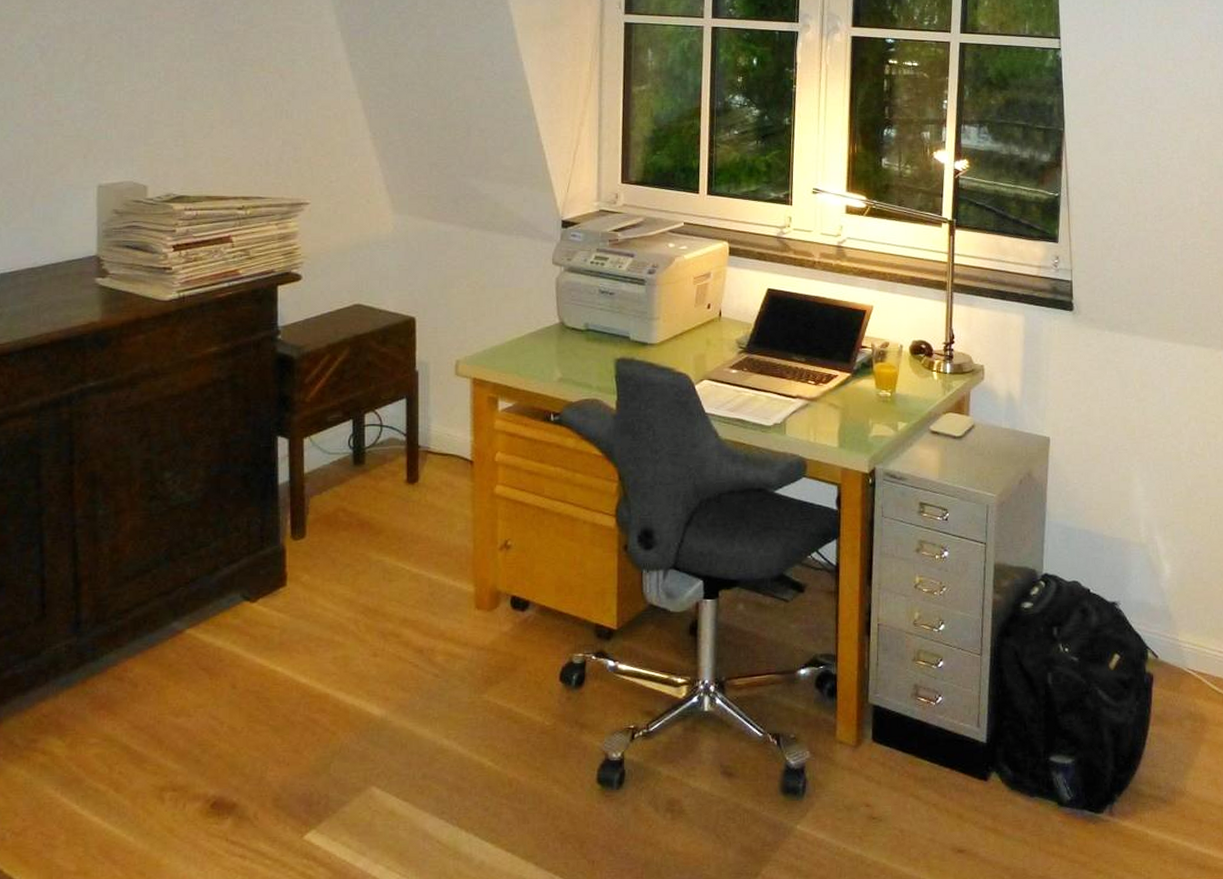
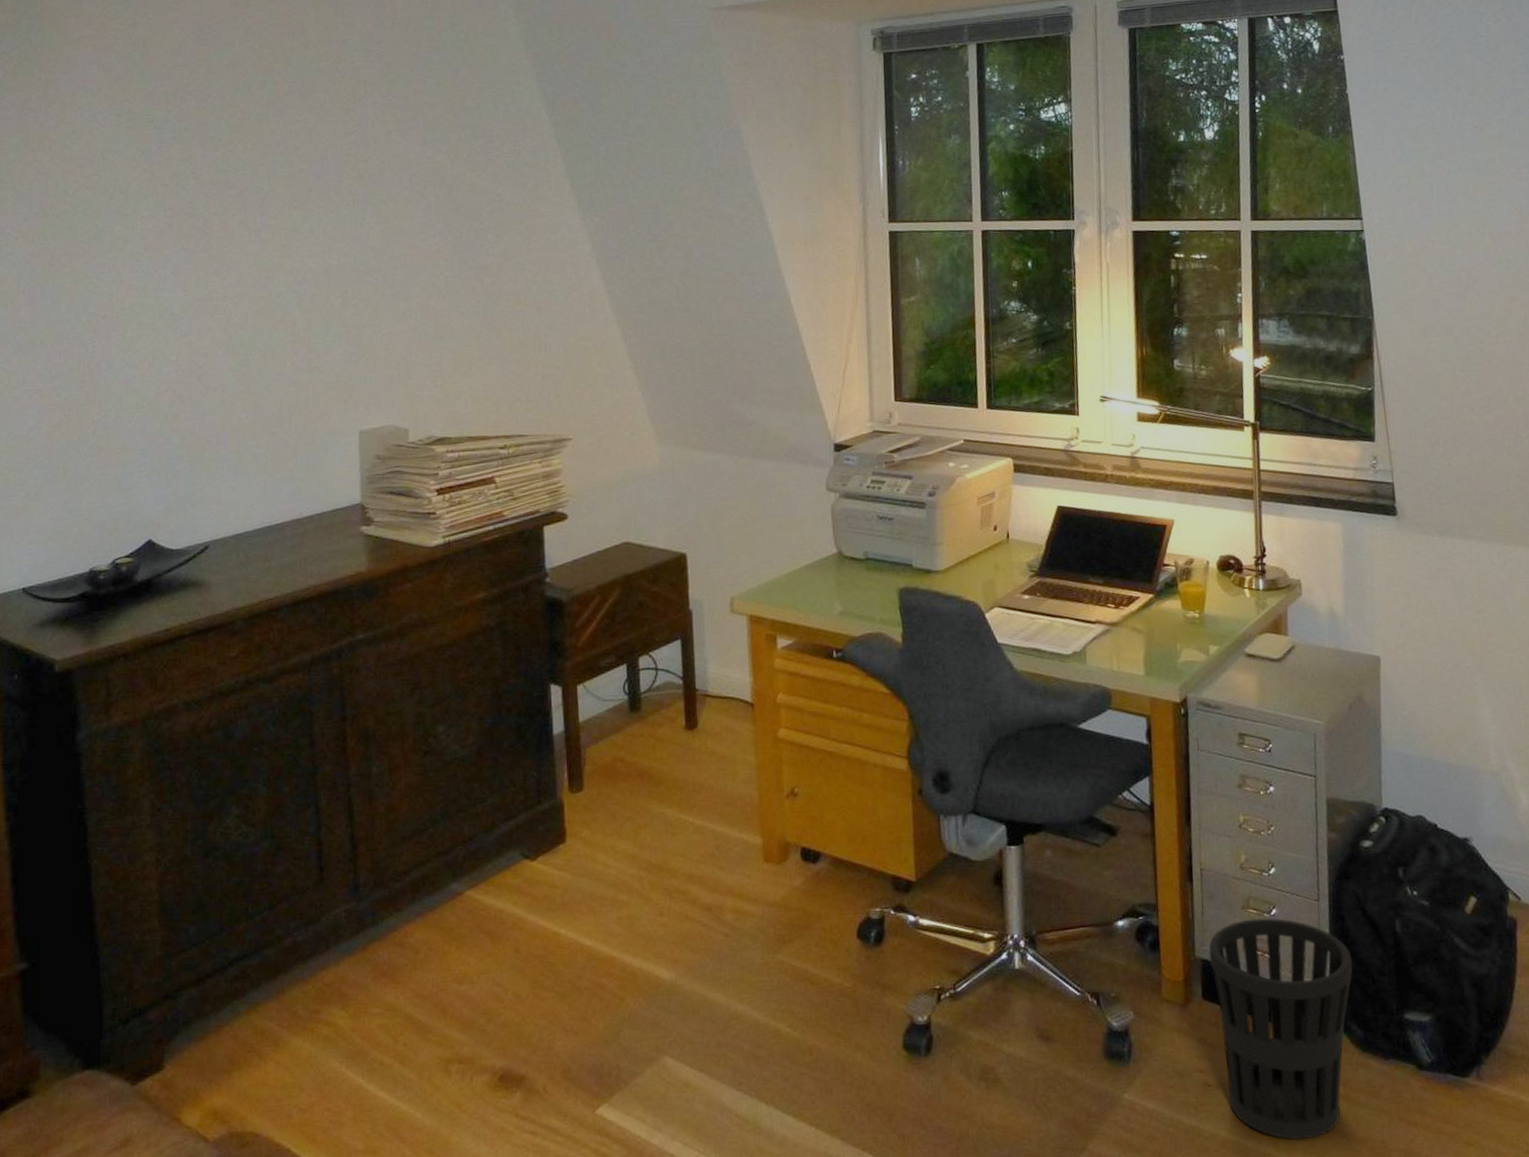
wastebasket: none [880,669,1008,867] -> present [1209,918,1353,1140]

